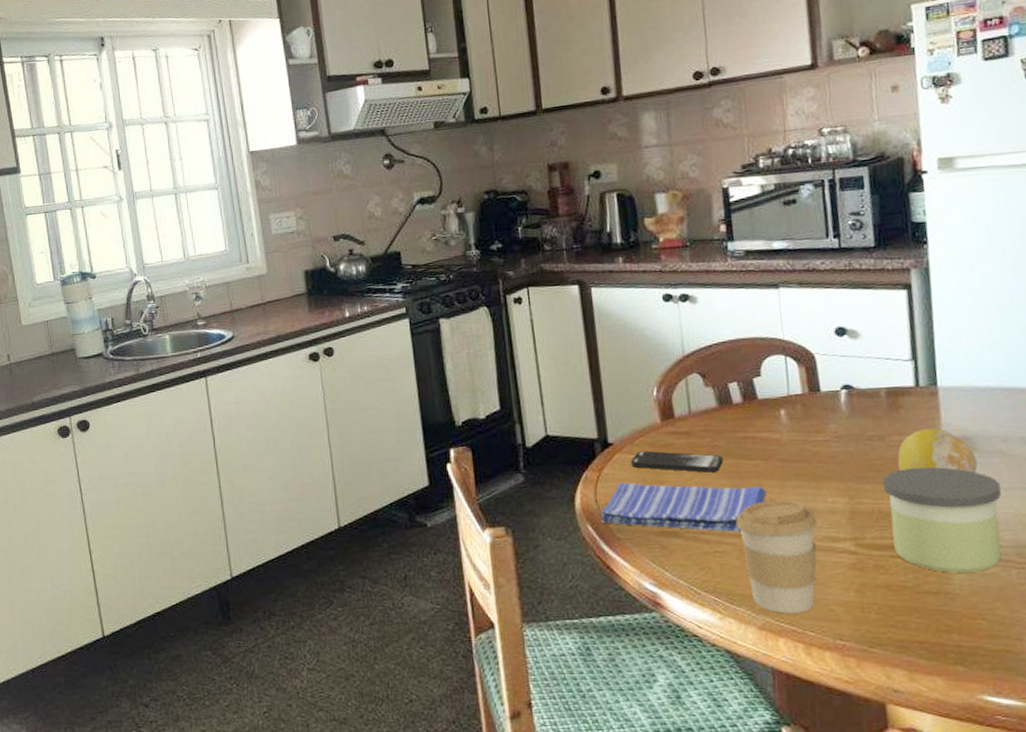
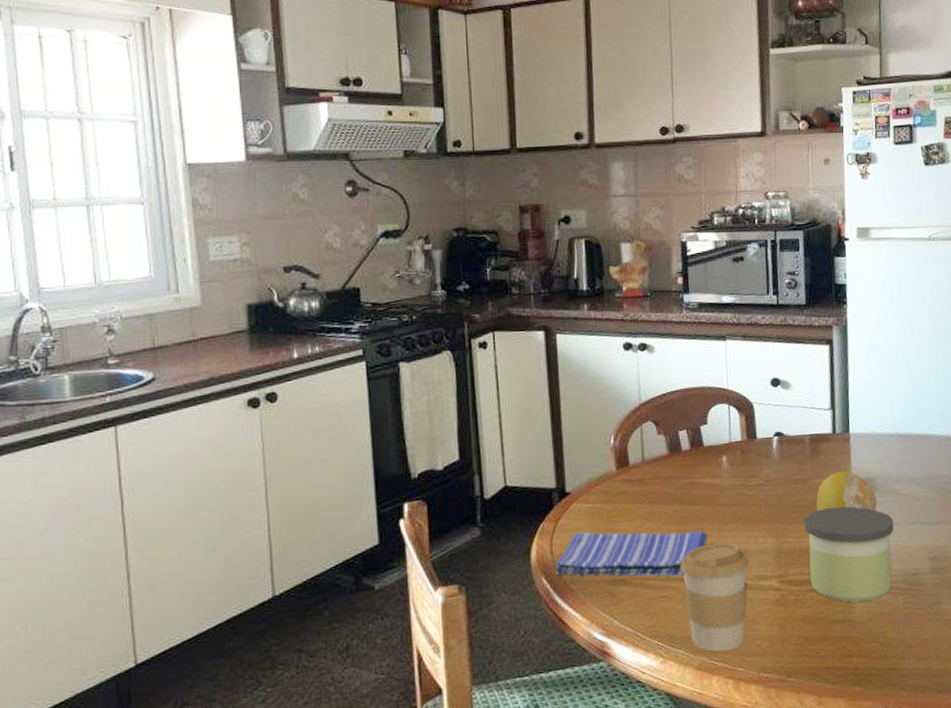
smartphone: present [631,450,723,473] -> none [586,499,671,519]

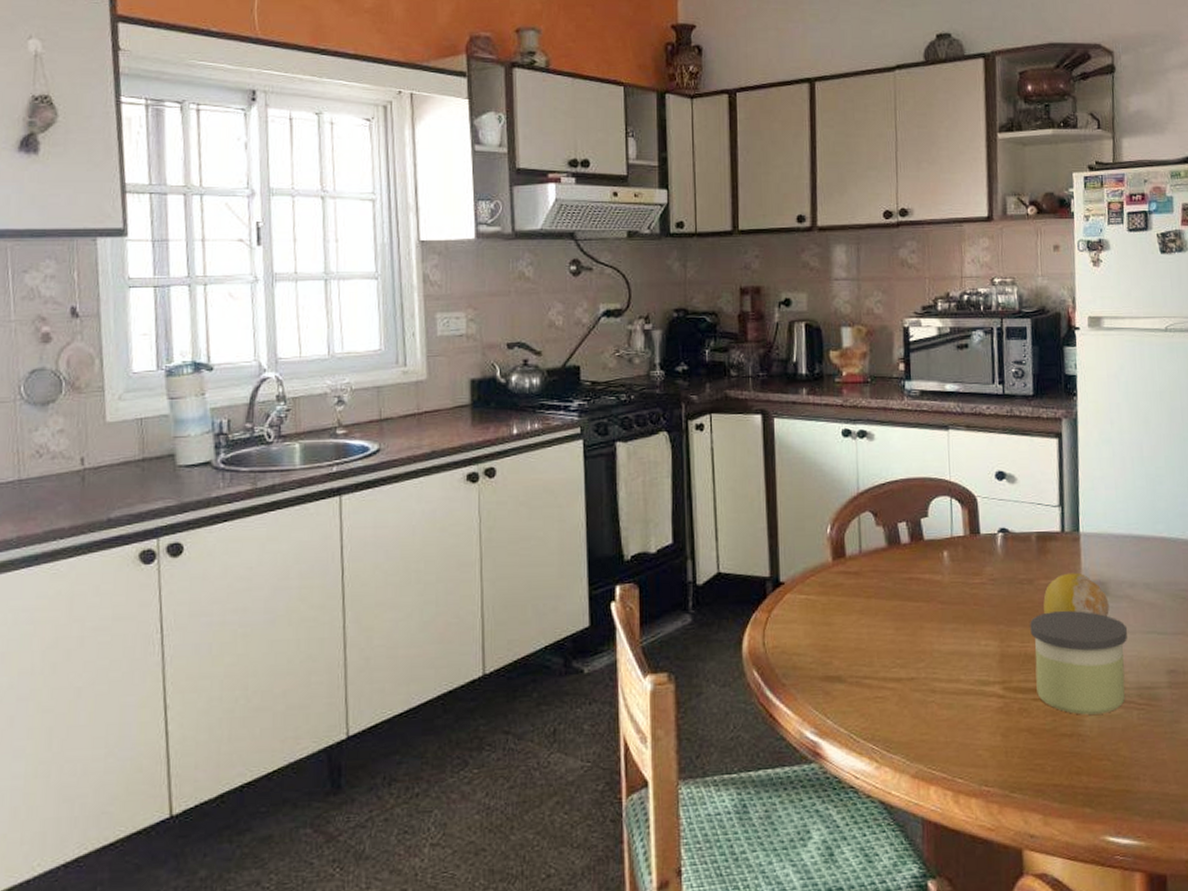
dish towel: present [555,531,708,577] -> none [767,624,927,676]
coffee cup: present [680,542,750,653] -> none [897,643,971,761]

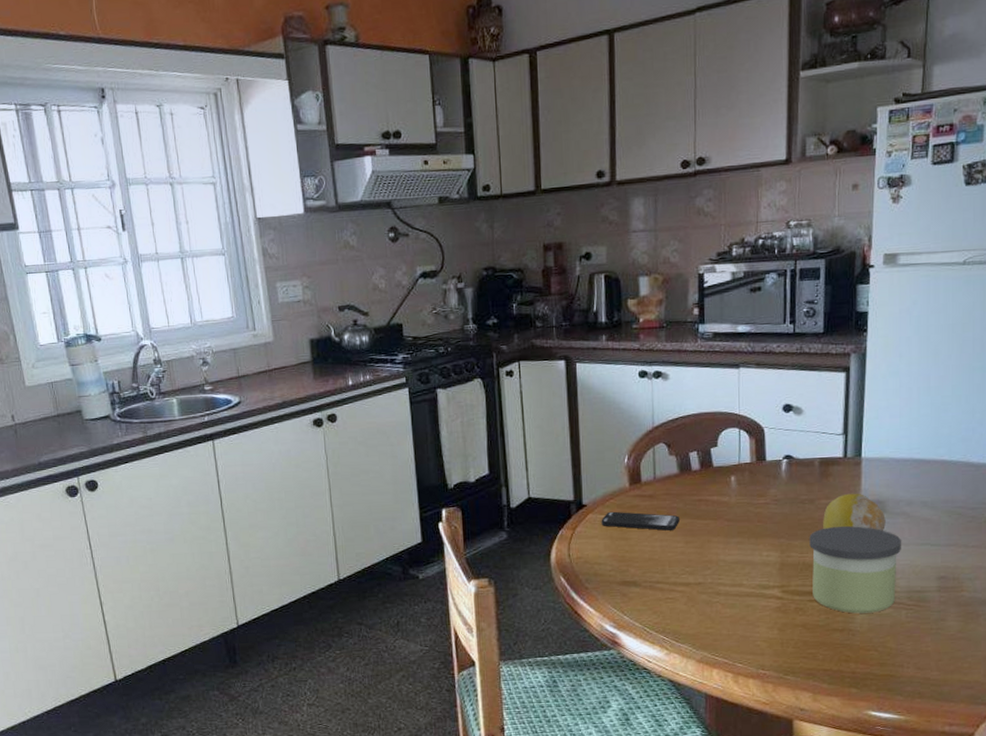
smartphone: none [801,590,889,614] -> present [601,511,679,531]

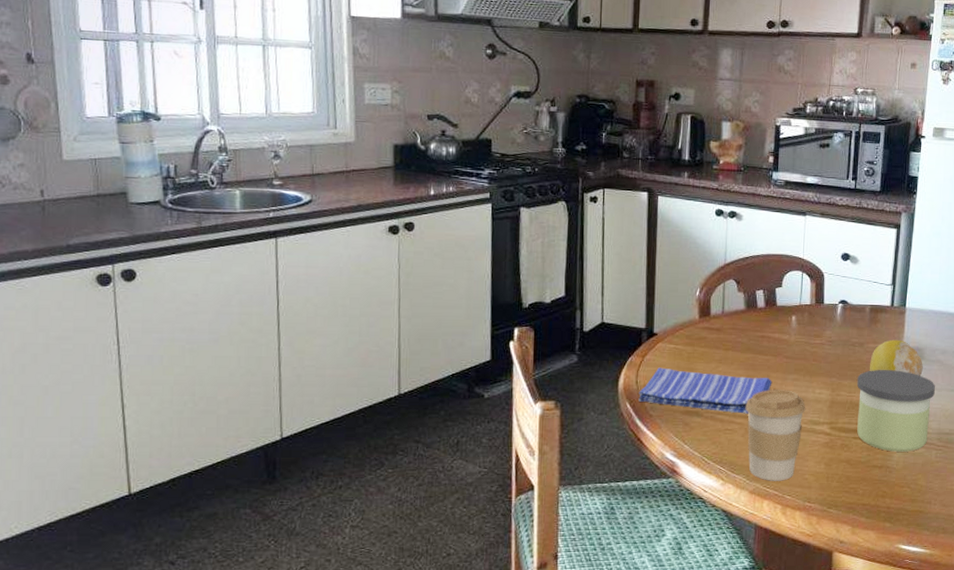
dish towel: none [572,539,714,582] -> present [638,367,772,414]
smartphone: present [601,511,679,531] -> none [670,342,743,364]
coffee cup: none [686,554,753,649] -> present [745,390,806,481]

